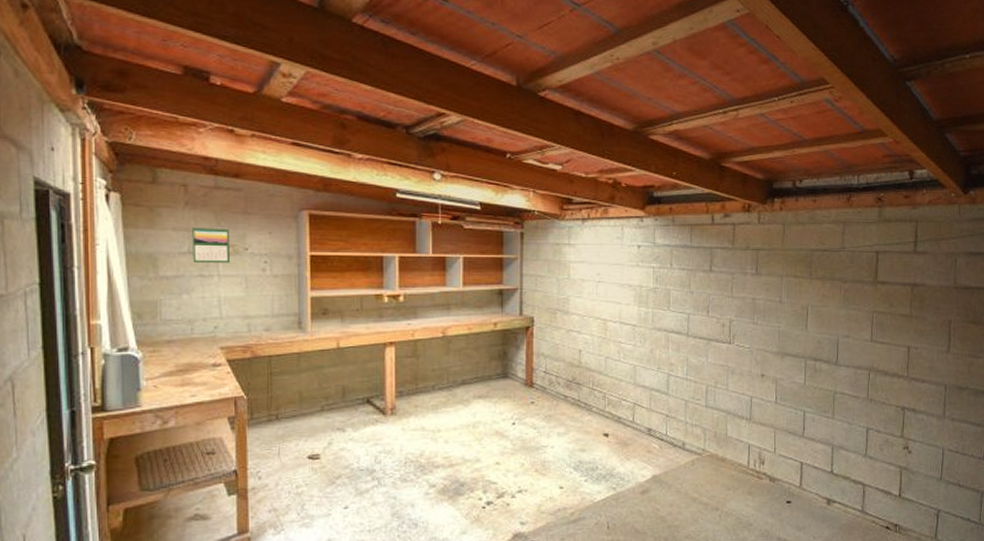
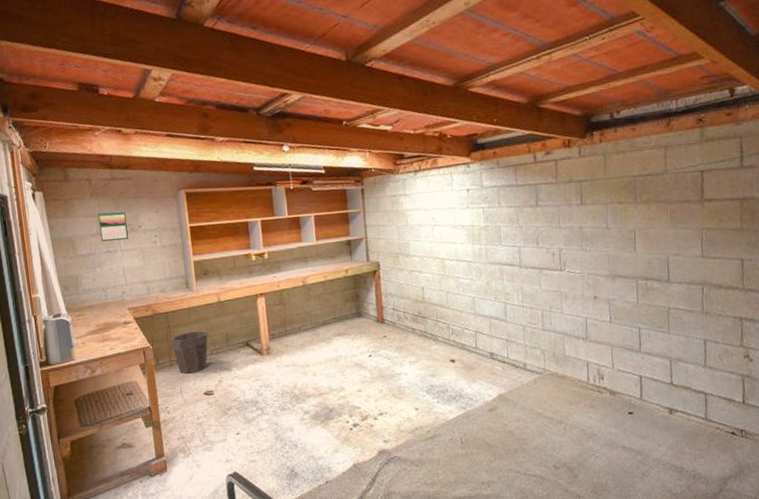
waste bin: none [272,381,320,432] -> present [171,331,208,374]

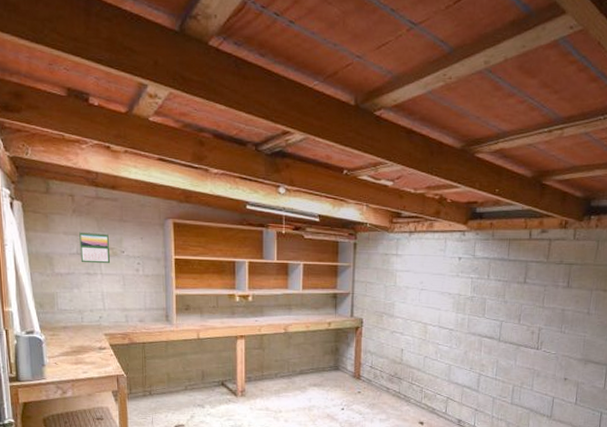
waste bin: present [171,331,208,374] -> none [146,365,184,406]

